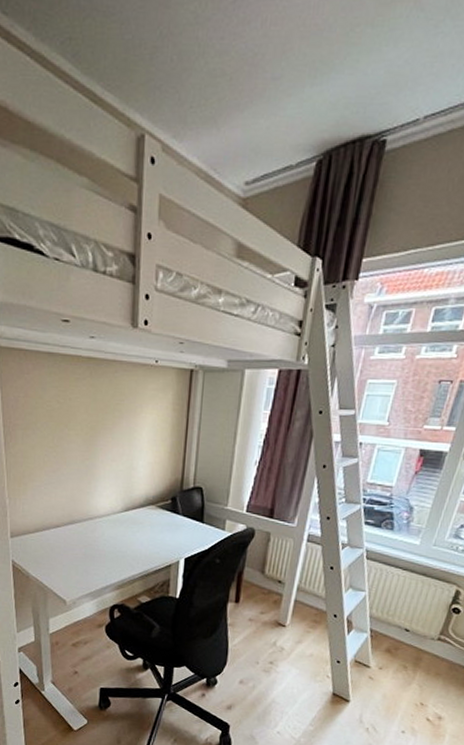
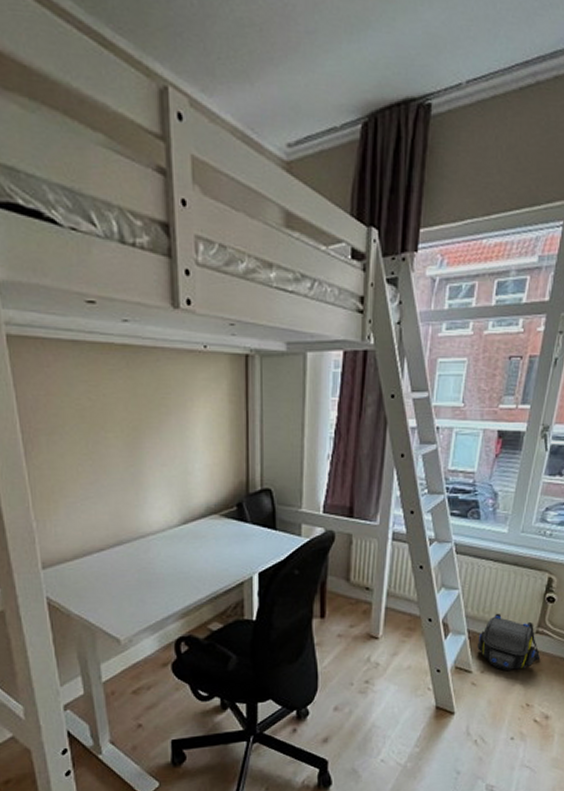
shoulder bag: none [378,617,440,671] -> present [477,613,541,670]

